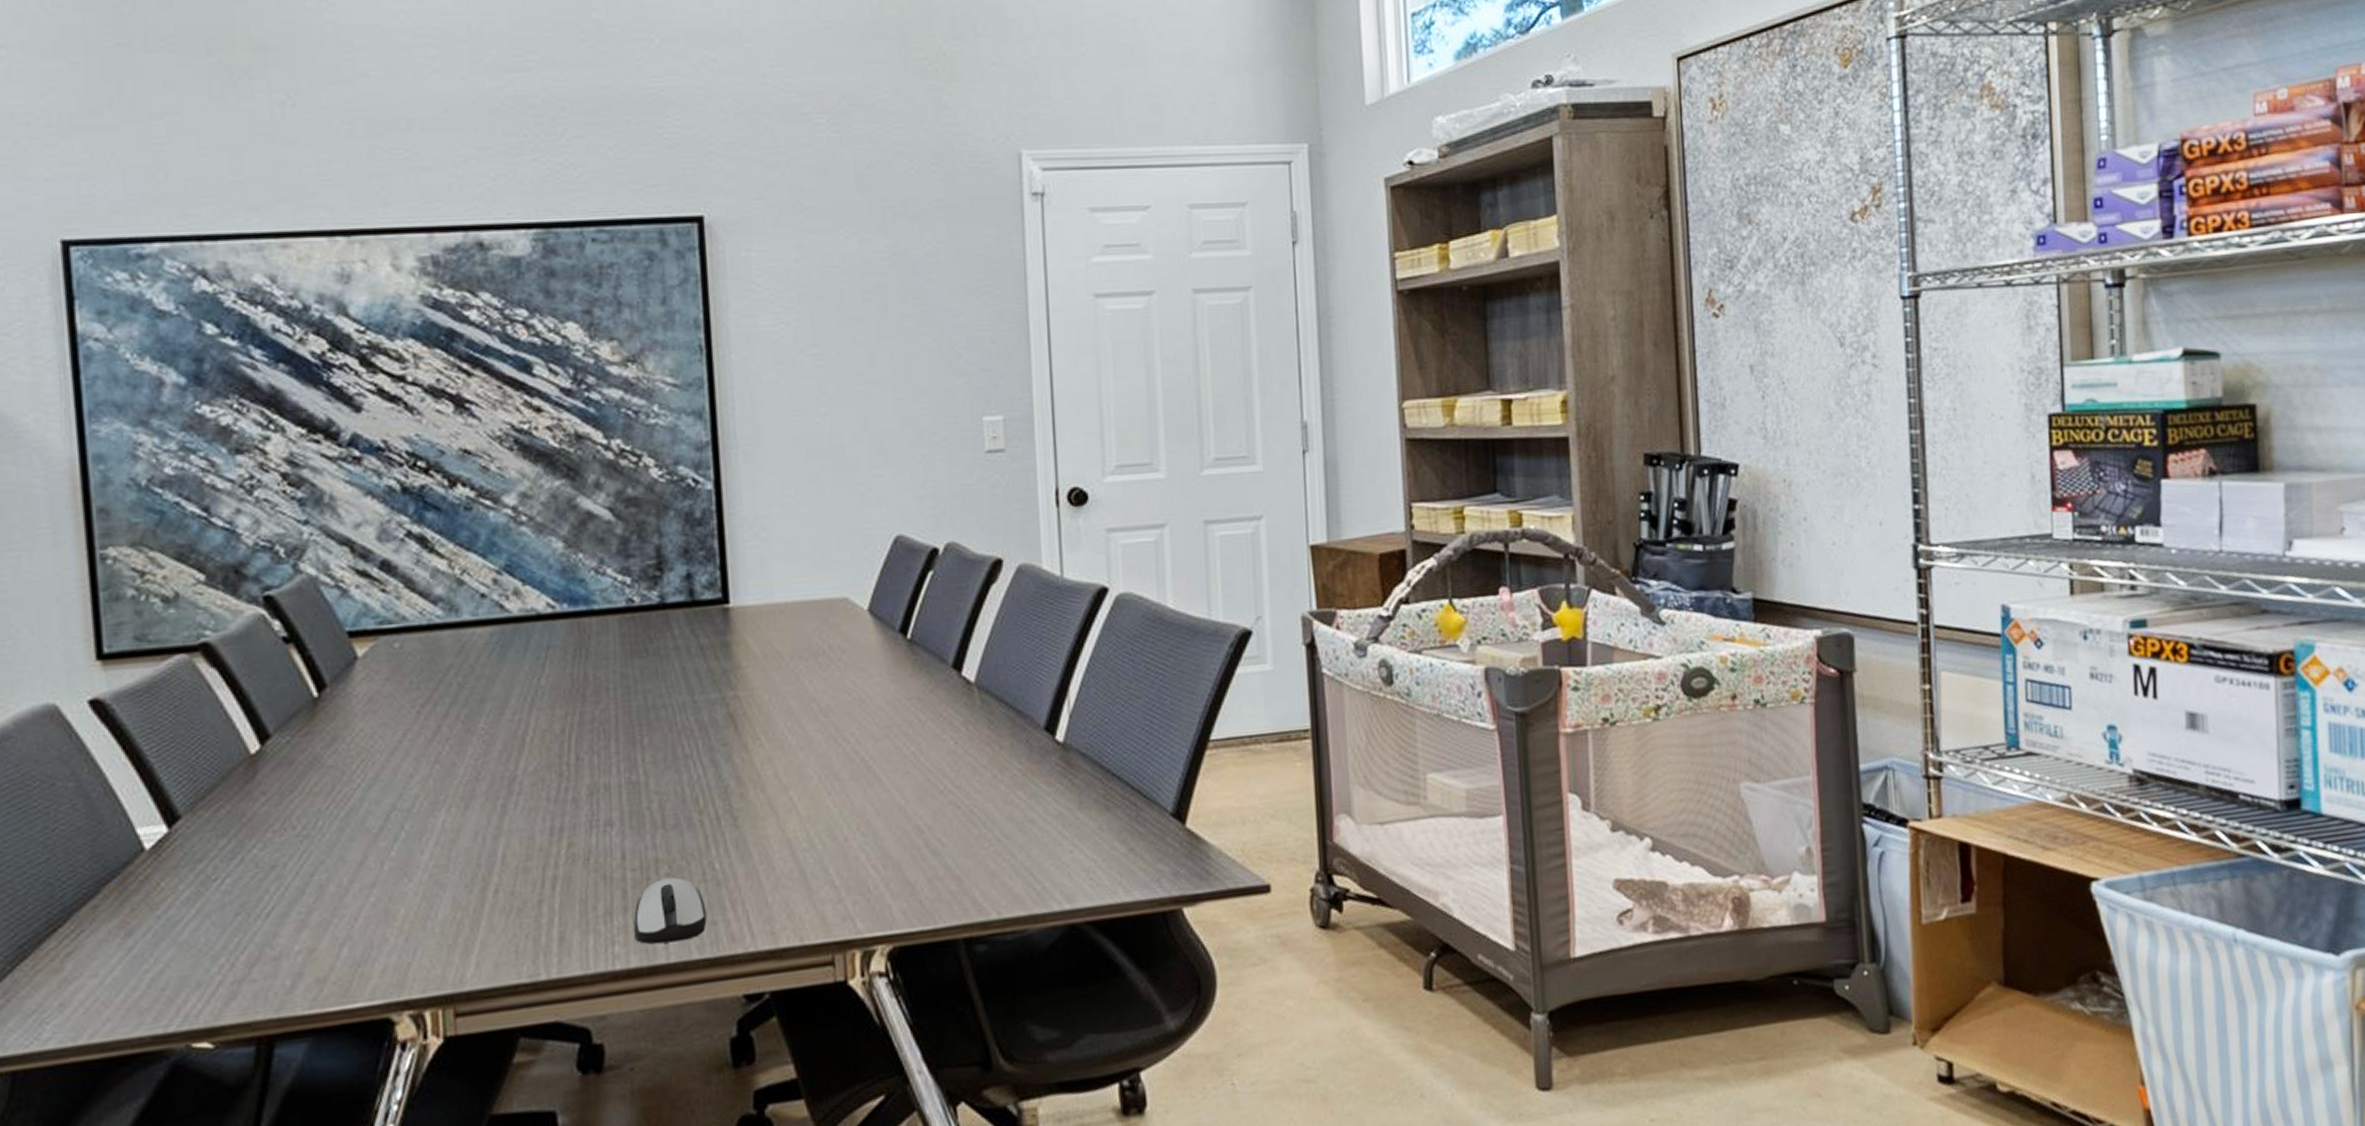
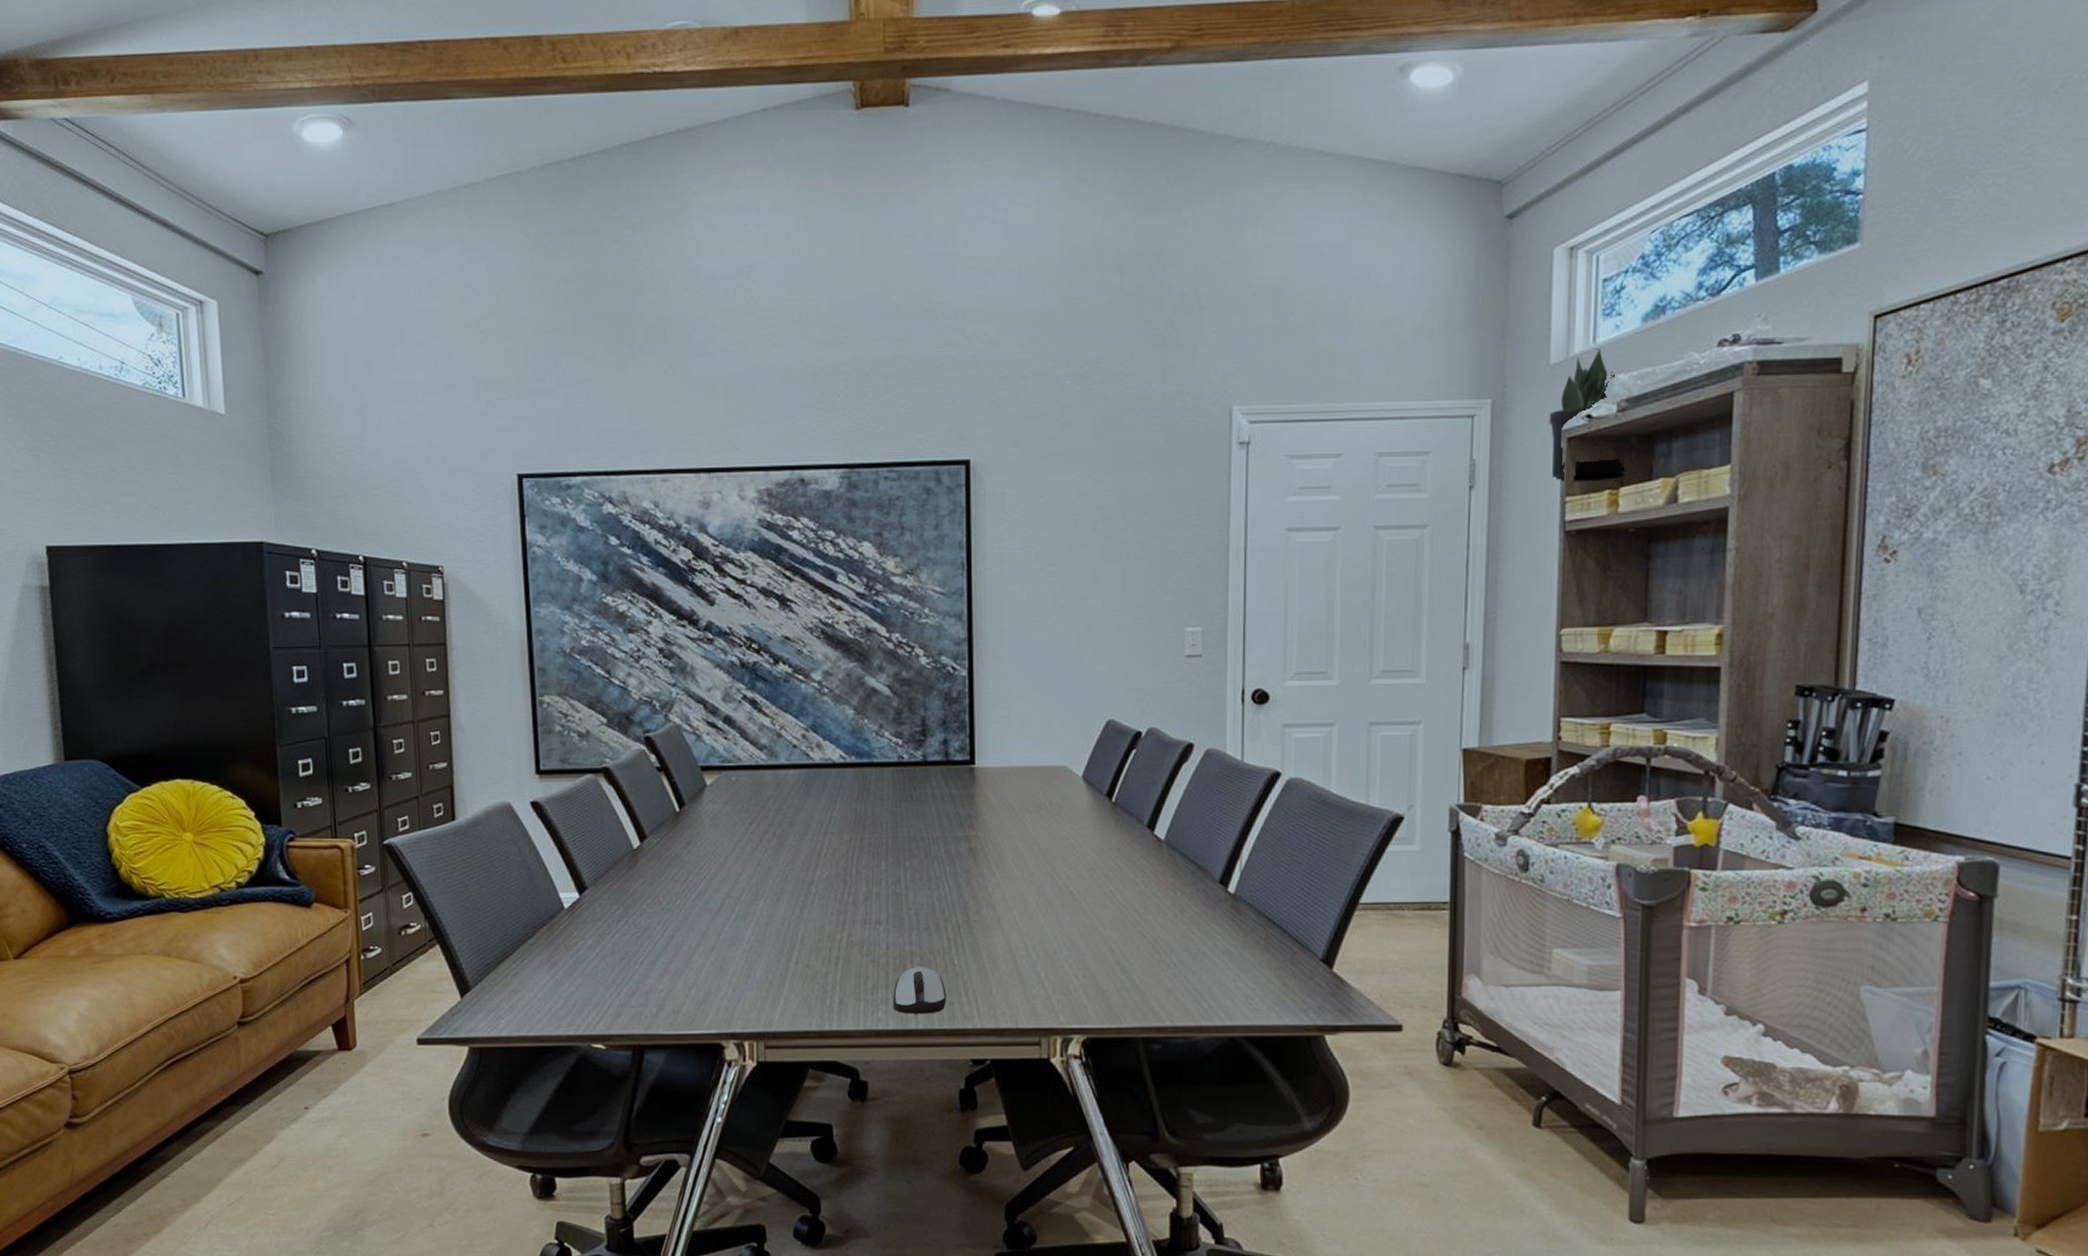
planter: none [1369,90,1458,236] -> present [1549,350,1630,483]

